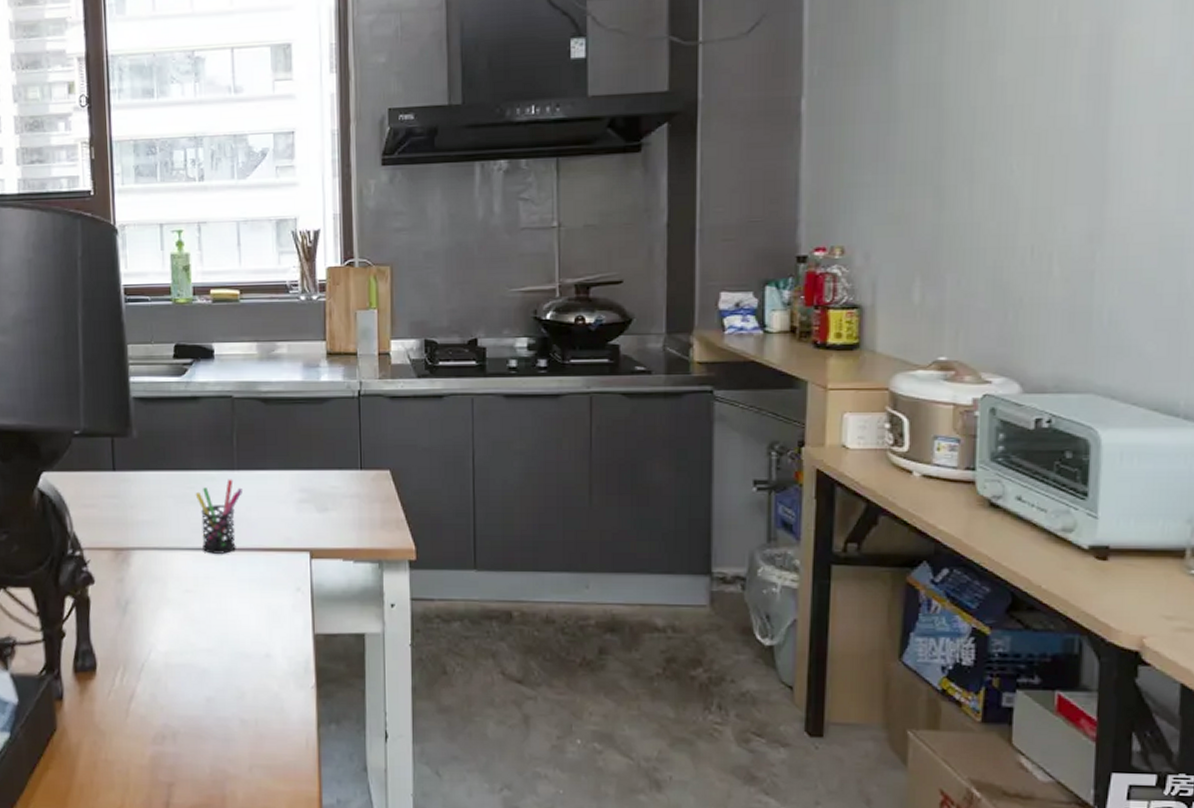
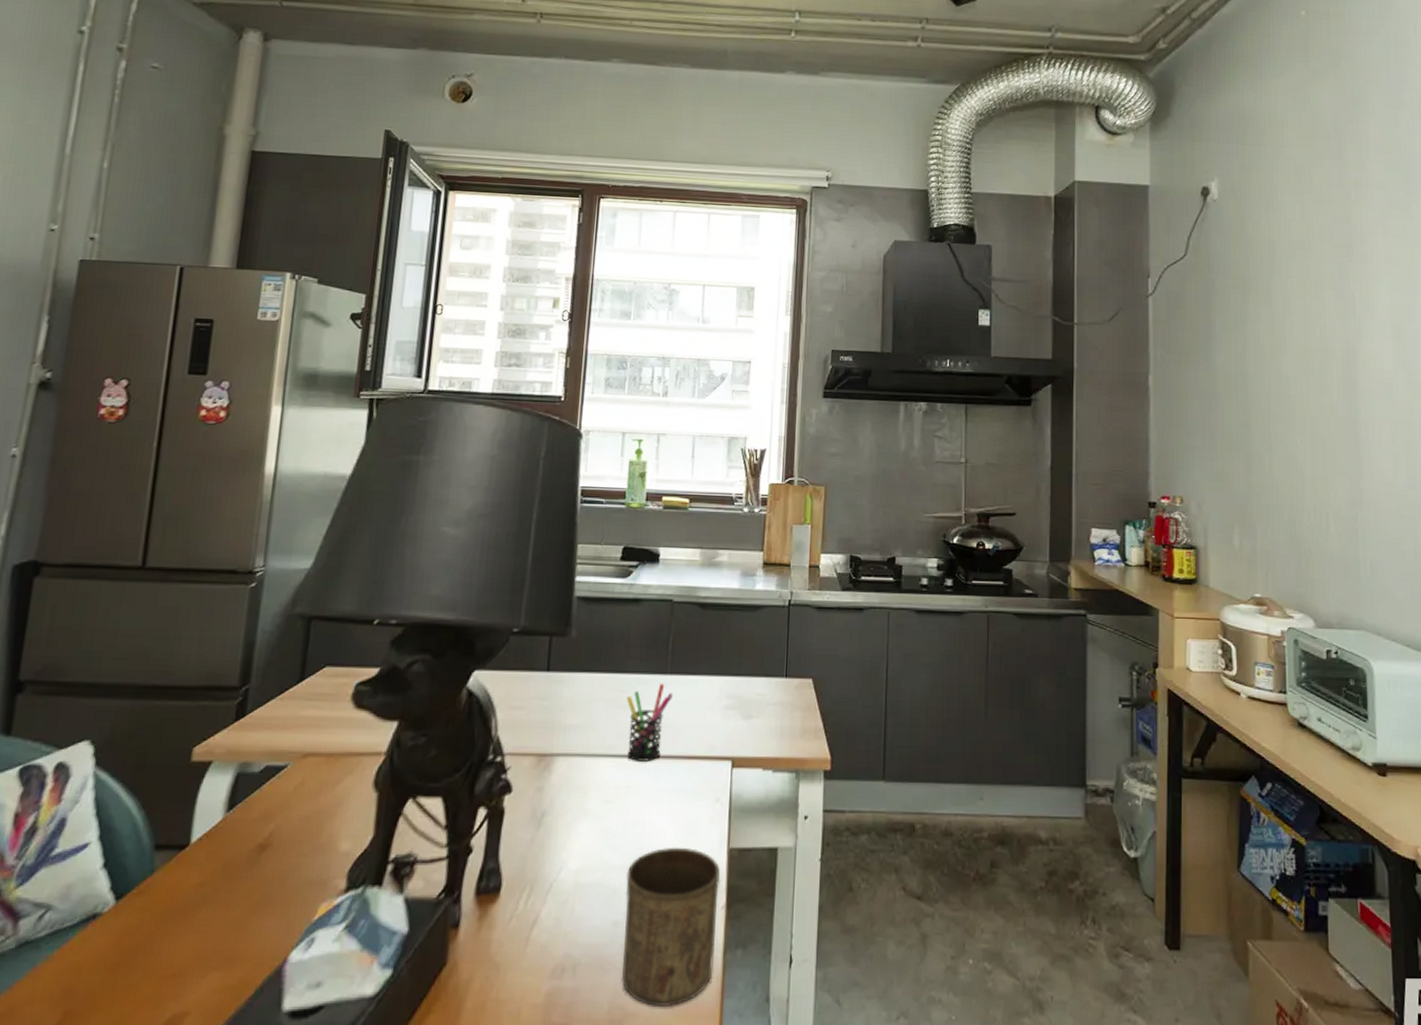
cup: none [214,632,309,772] -> present [621,847,721,1006]

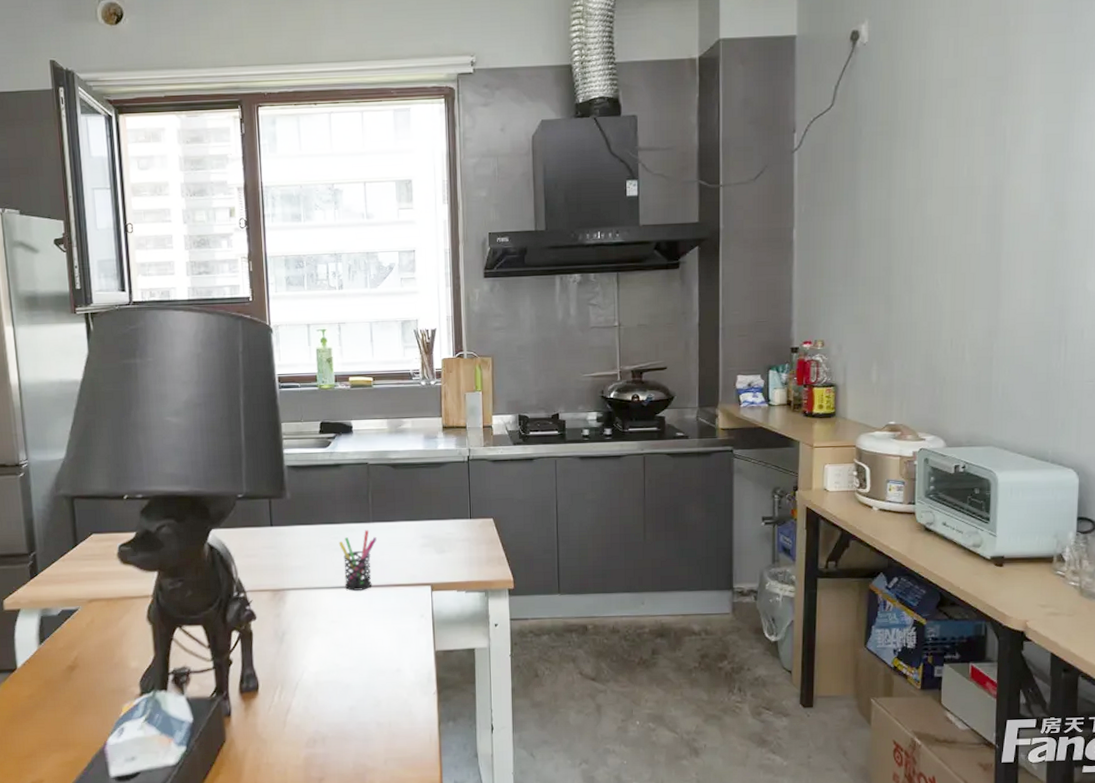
cup: present [621,847,721,1006] -> none [355,652,432,763]

